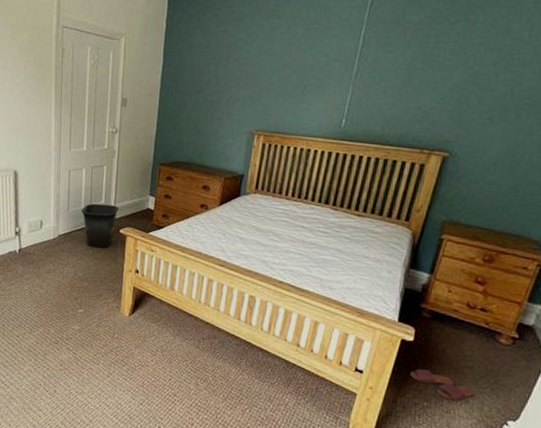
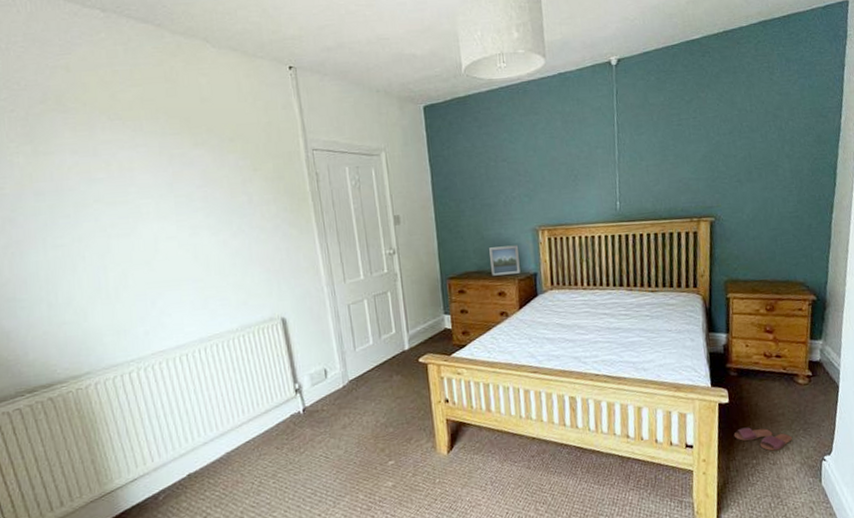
waste bin: present [81,203,119,248] -> none [371,333,414,386]
picture frame: none [199,142,232,173] -> present [489,245,521,277]

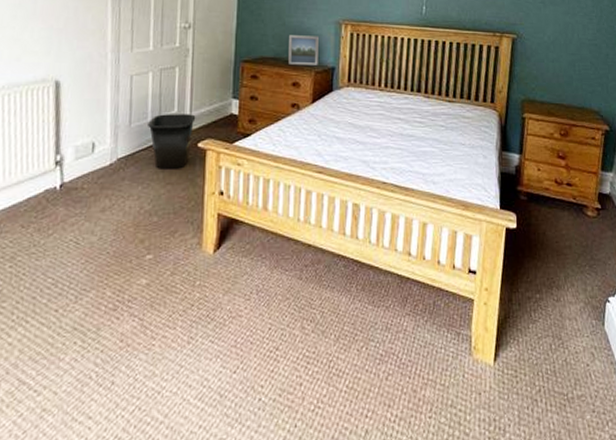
waste bin: none [371,333,414,386] -> present [148,114,196,169]
slippers: present [733,427,793,451] -> none [519,257,578,286]

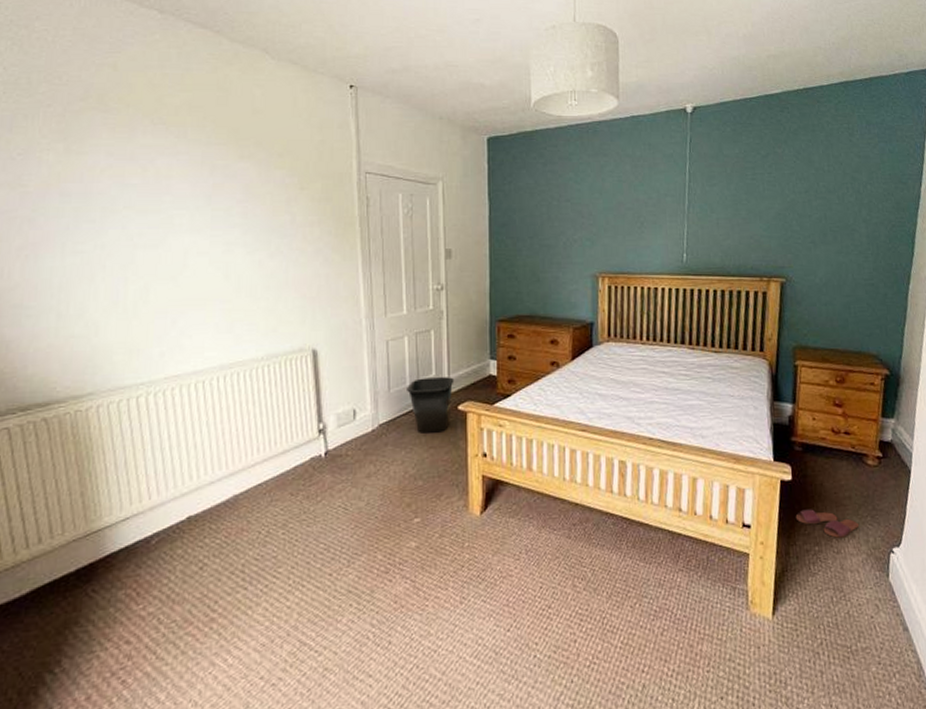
picture frame: present [287,35,320,67] -> none [543,291,577,323]
slippers: none [519,257,578,286] -> present [795,509,860,538]

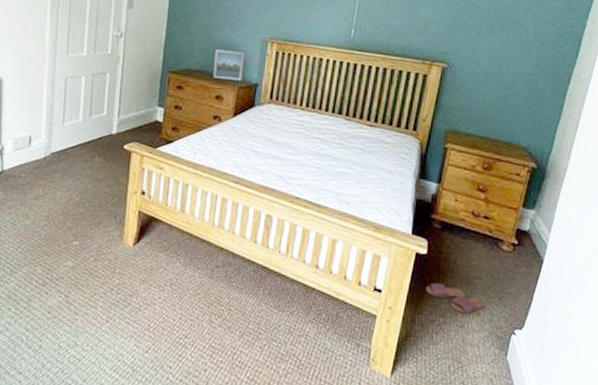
waste bin: present [407,377,454,433] -> none [79,115,123,167]
picture frame: none [543,291,577,323] -> present [212,49,245,82]

